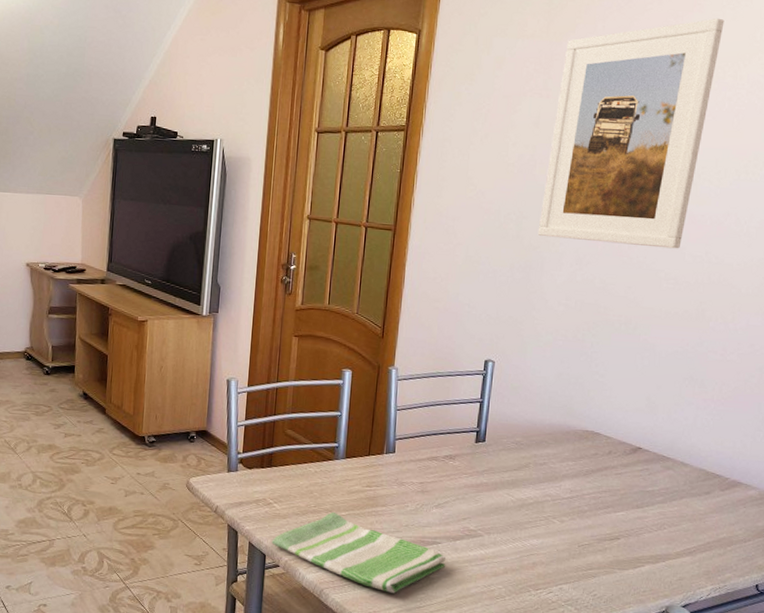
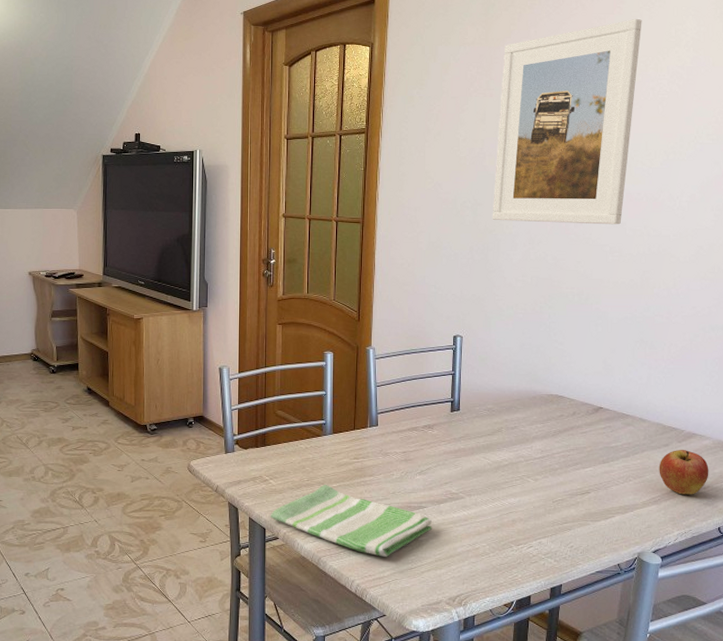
apple: none [697,498,752,548] -> present [659,449,709,495]

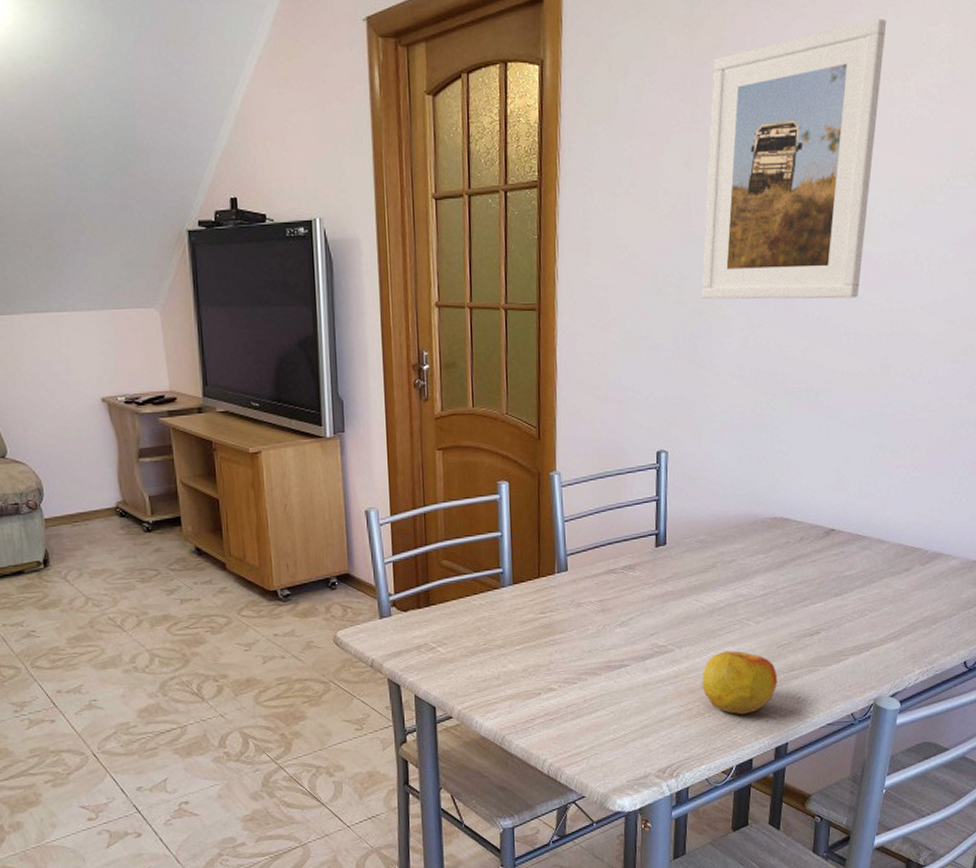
dish towel: present [270,484,433,557] -> none [440,647,637,729]
apple: none [487,502,553,557] -> present [702,650,778,715]
apple: present [659,449,709,495] -> none [899,573,955,627]

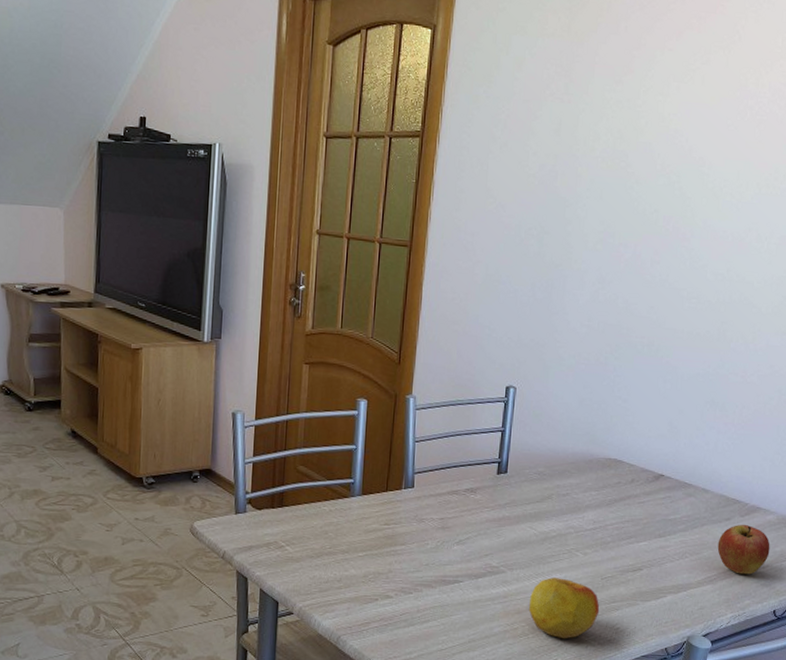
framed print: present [701,18,887,300] -> none [559,21,747,267]
apple: none [899,573,955,627] -> present [717,524,770,575]

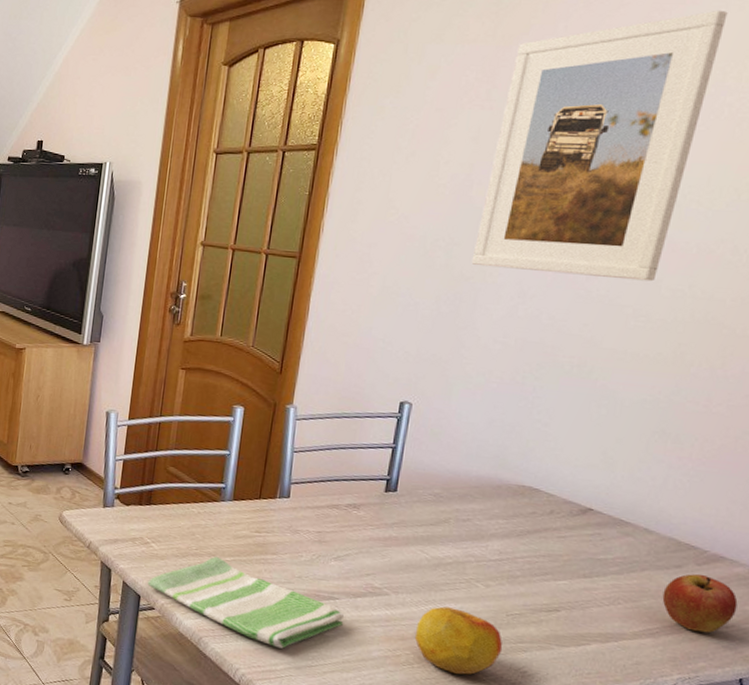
dish towel: none [284,552,468,637] -> present [147,556,344,649]
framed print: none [559,21,747,267] -> present [471,10,728,282]

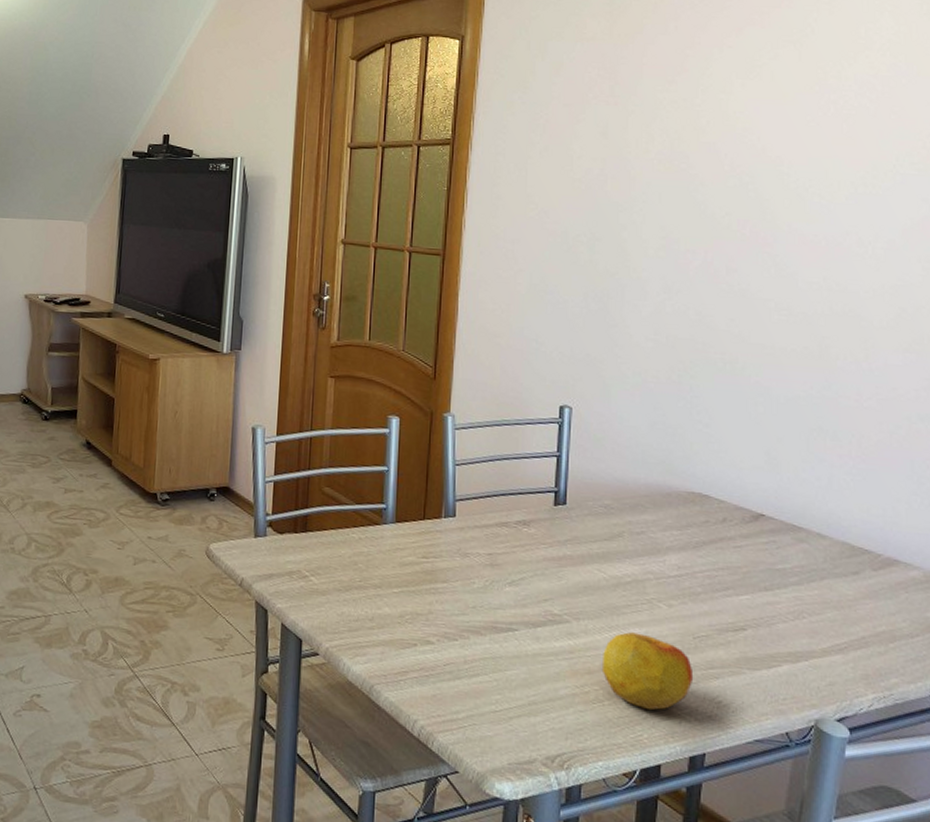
dish towel: present [147,556,344,649] -> none [309,587,526,693]
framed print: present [471,10,728,282] -> none [614,13,820,275]
apple: present [662,574,738,634] -> none [845,580,919,645]

